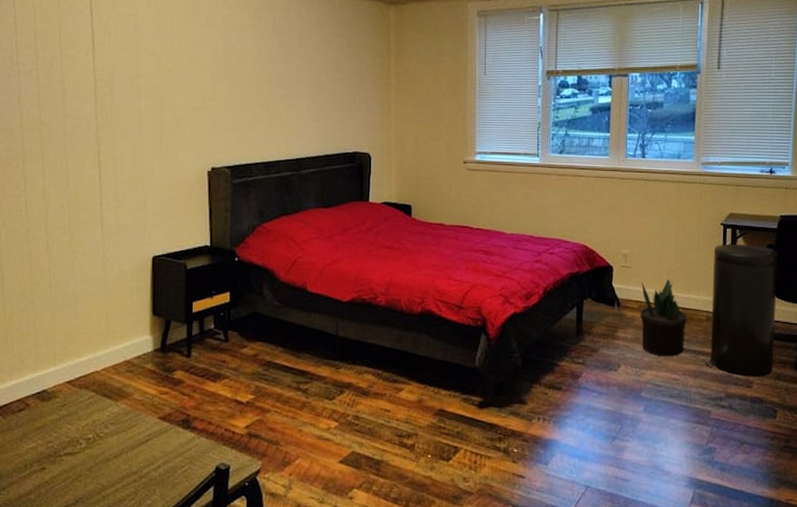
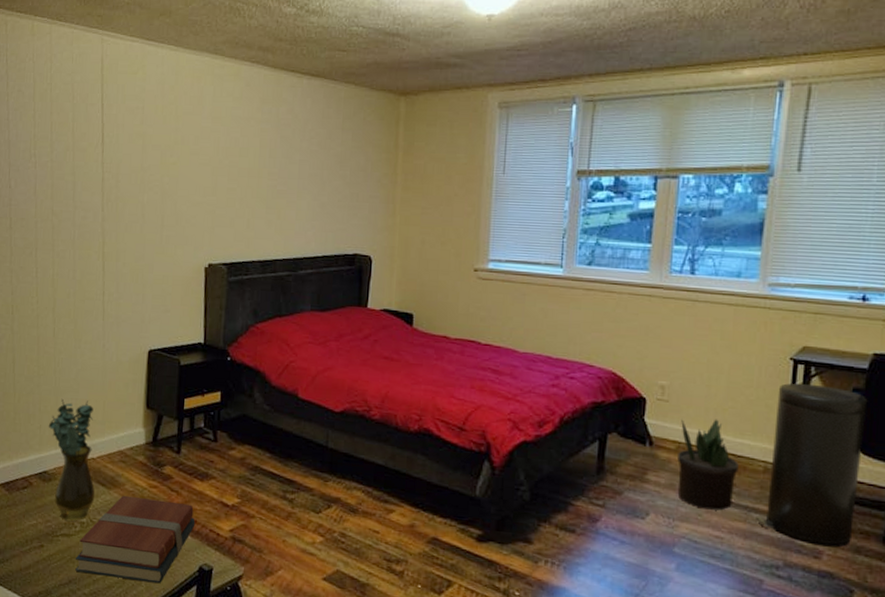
vase: none [45,313,101,438] -> present [48,398,95,521]
books: none [81,405,210,490] -> present [75,495,196,584]

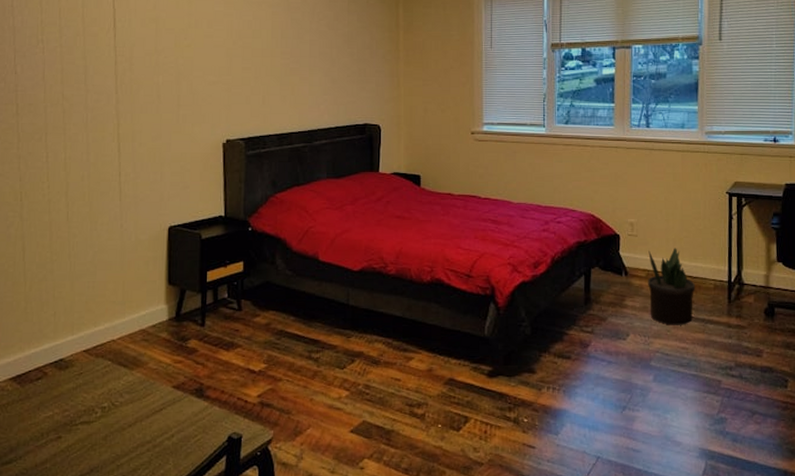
vase: present [48,398,95,521] -> none [63,282,117,407]
books: present [75,495,196,584] -> none [96,374,223,460]
pedal bin: present [756,383,868,547] -> none [711,212,785,346]

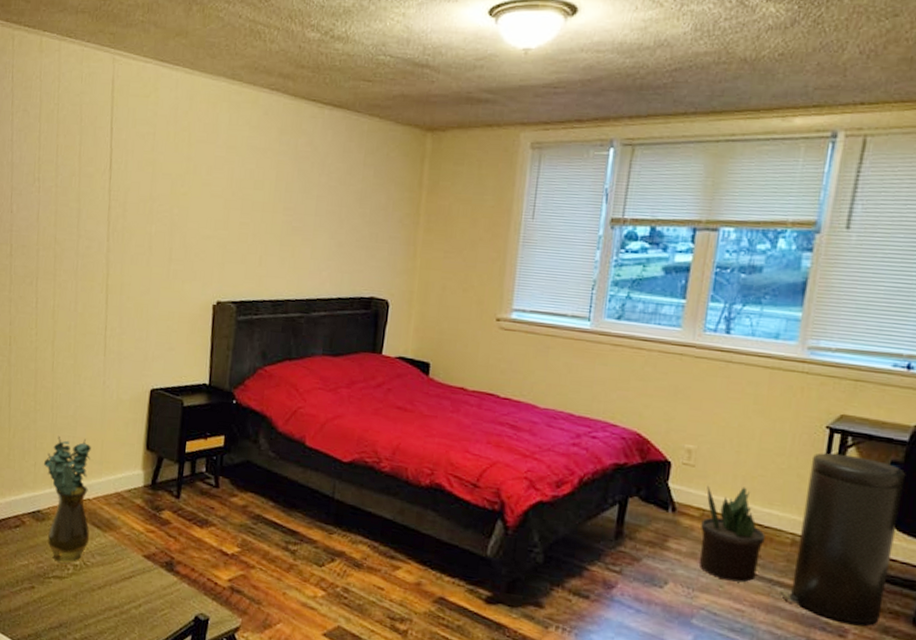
vase: none [63,282,117,407] -> present [43,435,91,563]
pedal bin: none [711,212,785,346] -> present [780,453,906,626]

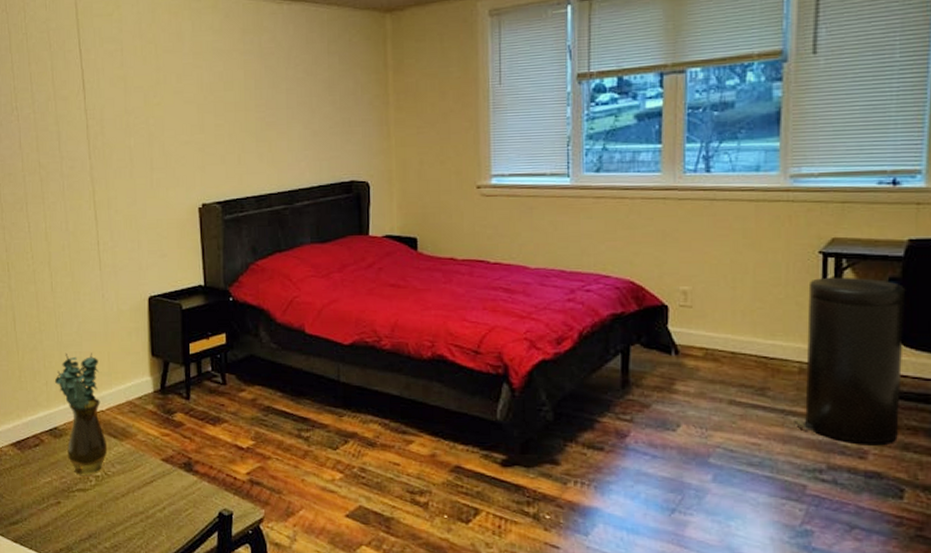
planter: present [698,485,765,583] -> none [706,321,772,416]

